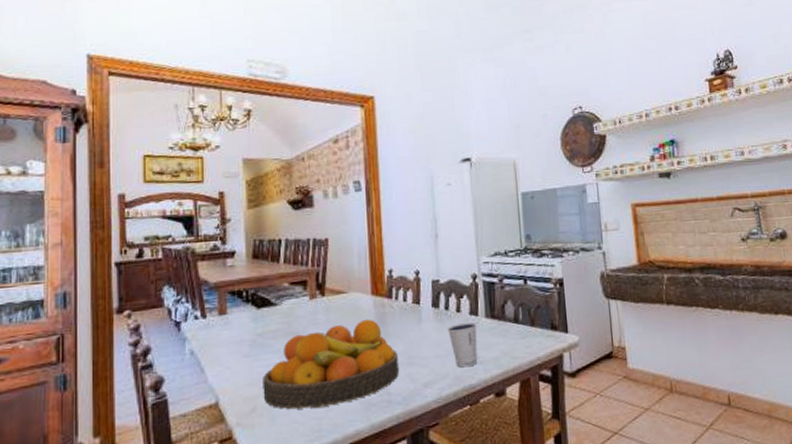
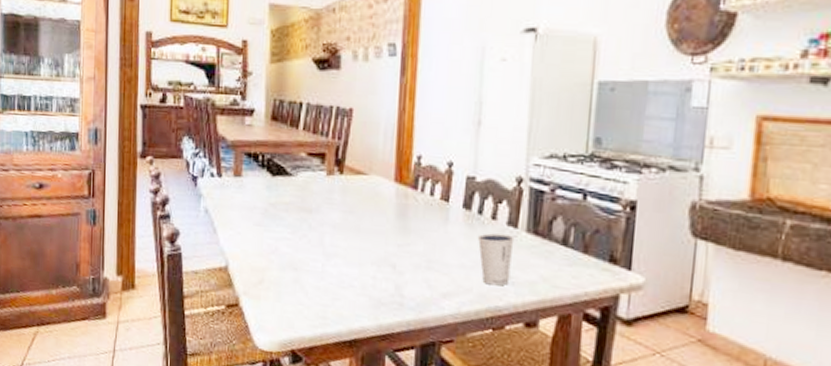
fruit bowl: present [262,319,400,409] -> none [271,208,417,296]

